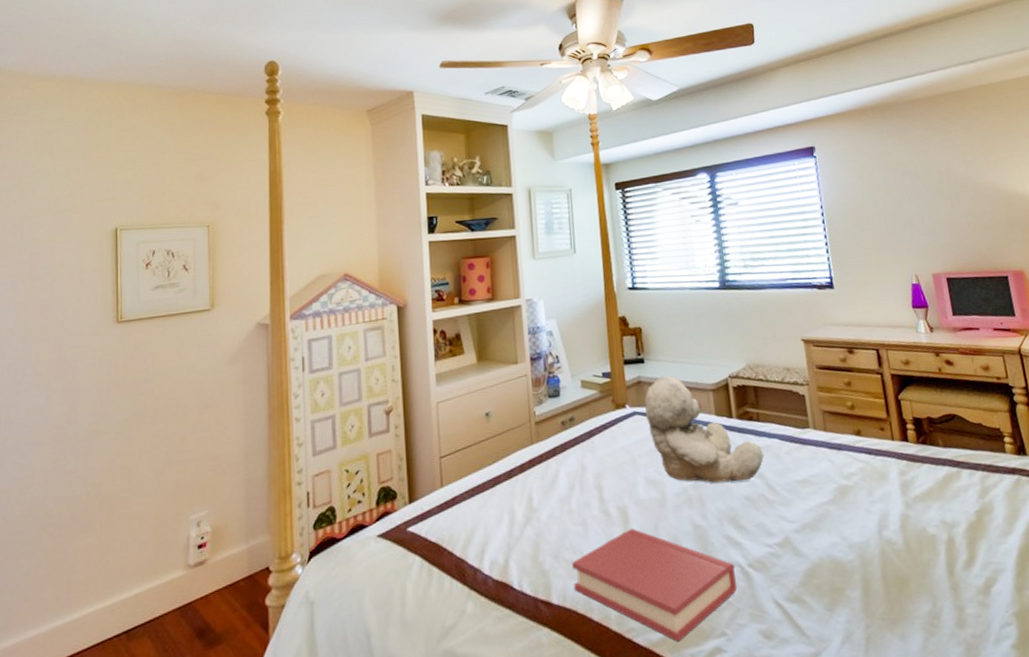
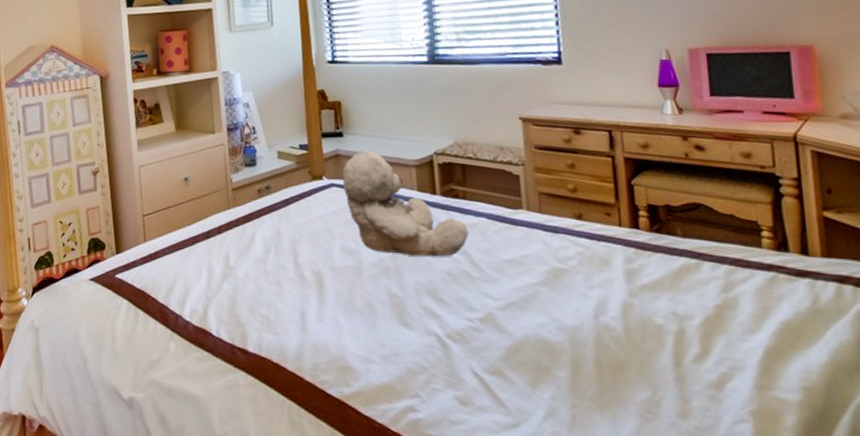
hardback book: present [572,527,738,642] -> none [267,291,434,398]

